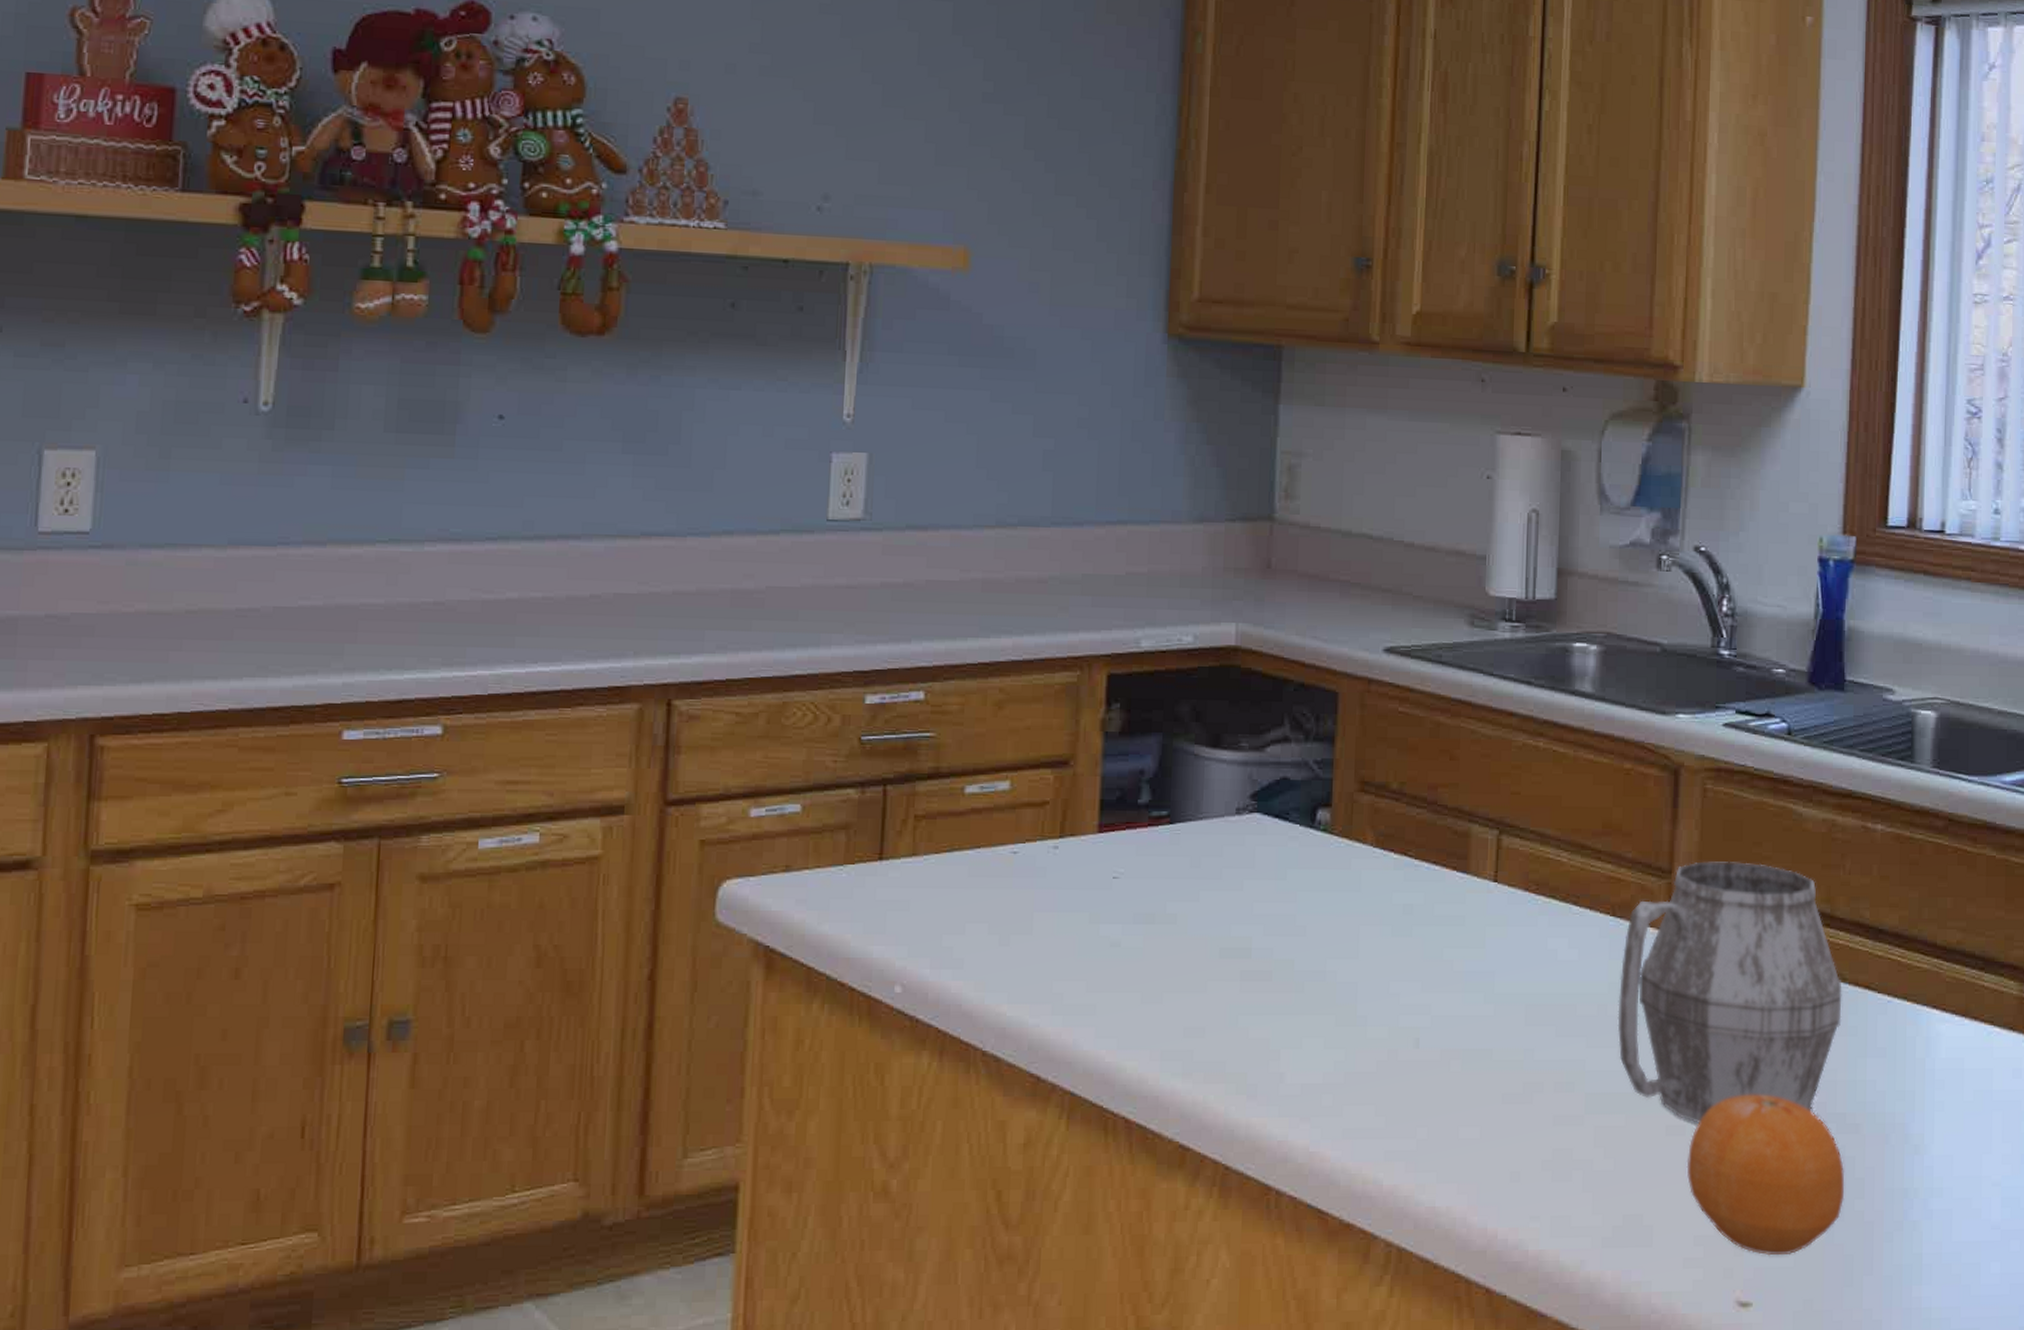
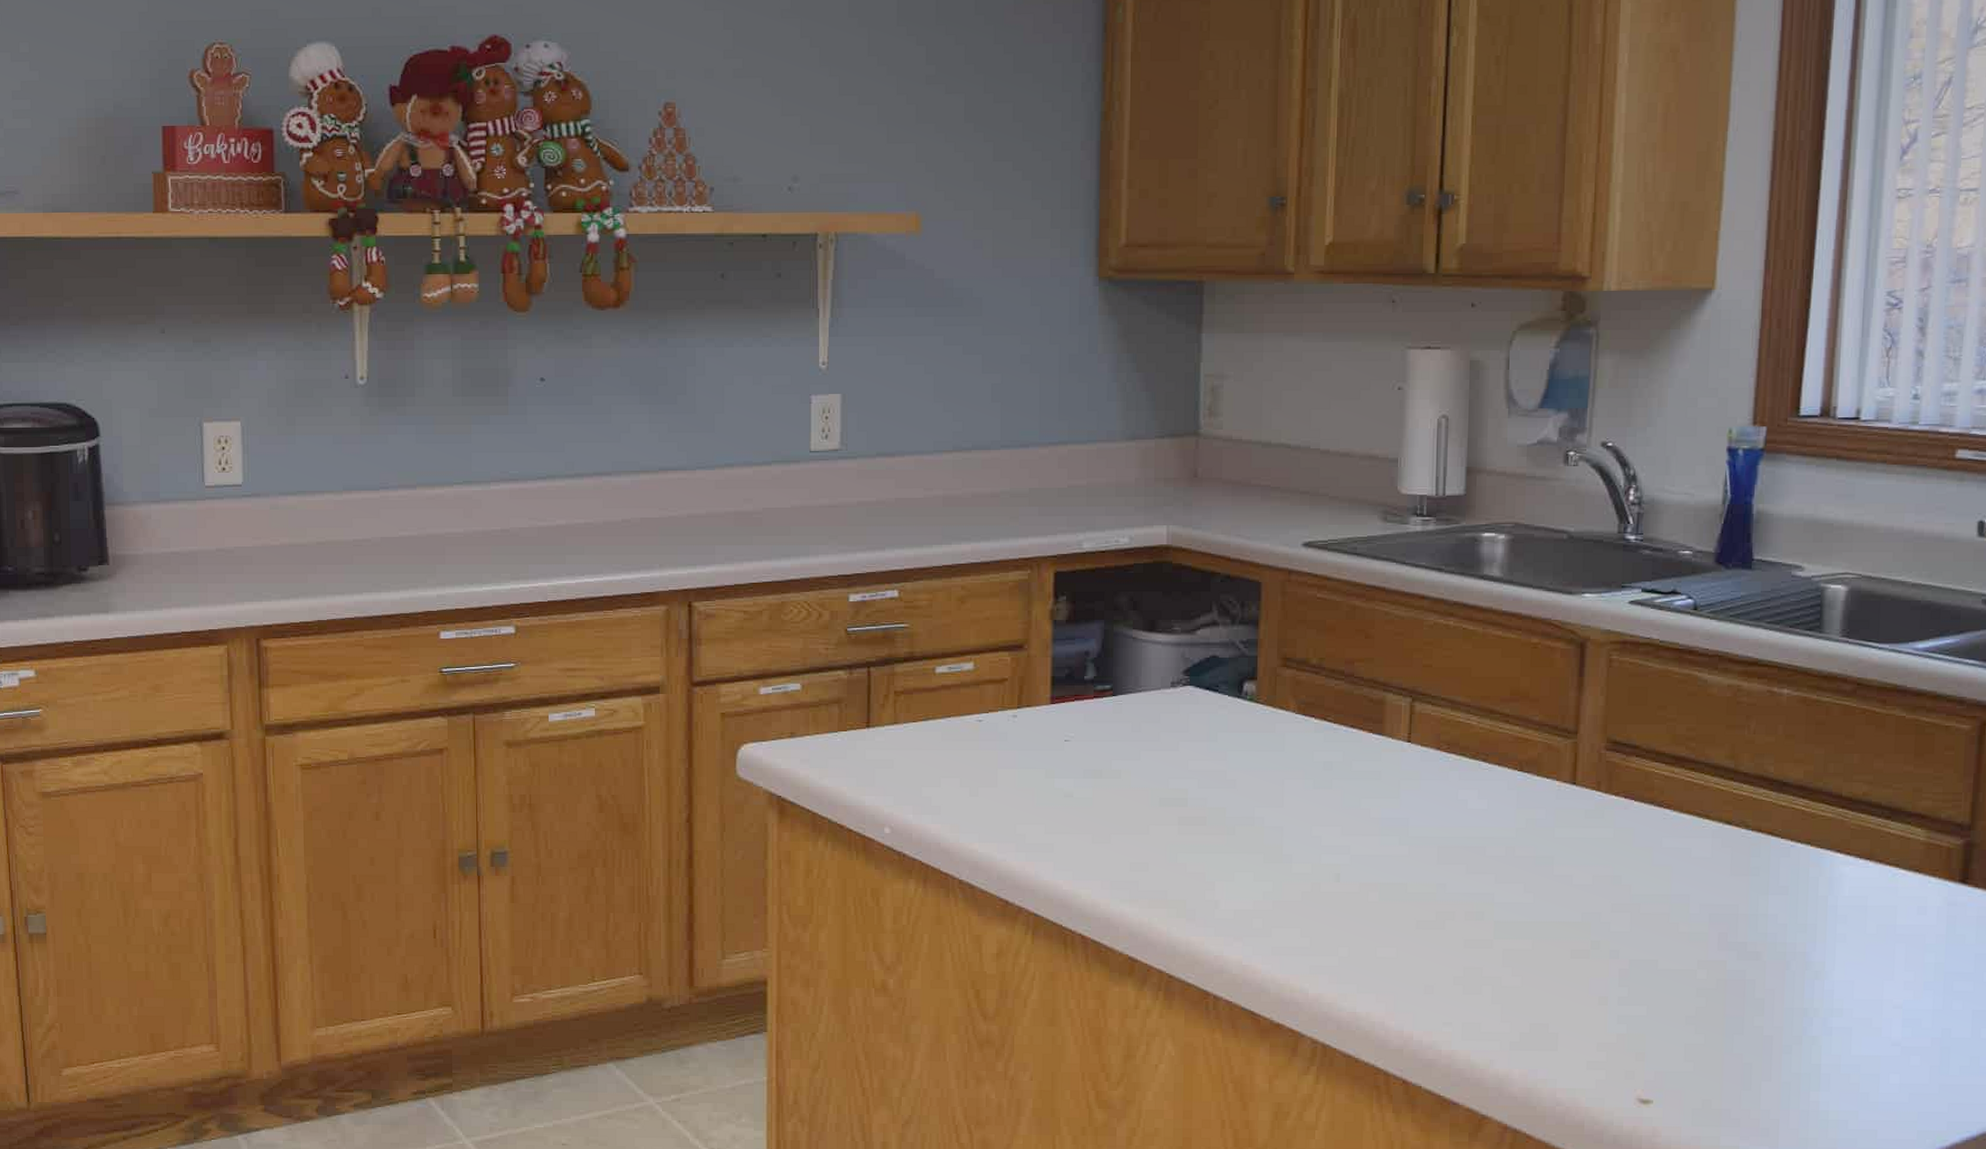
mug: present [1617,861,1842,1123] -> none [1524,723,1745,949]
fruit: present [1686,1094,1845,1256] -> none [1590,925,1745,1062]

